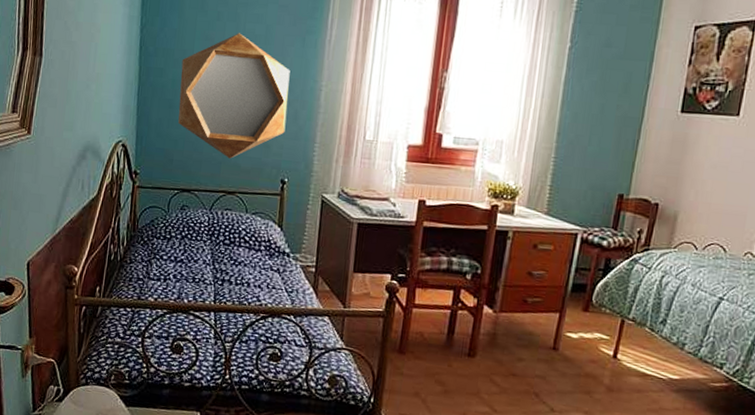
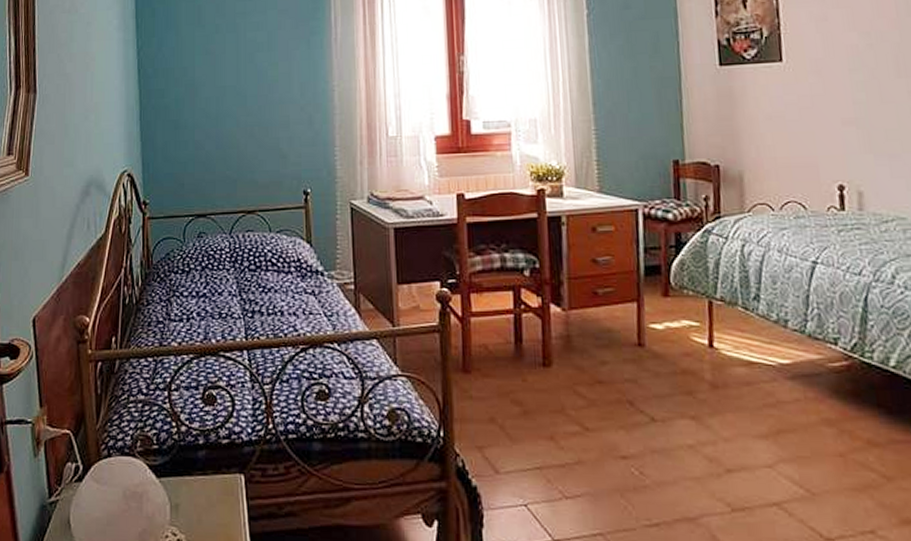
home mirror: present [178,33,290,159] -> none [183,43,301,175]

